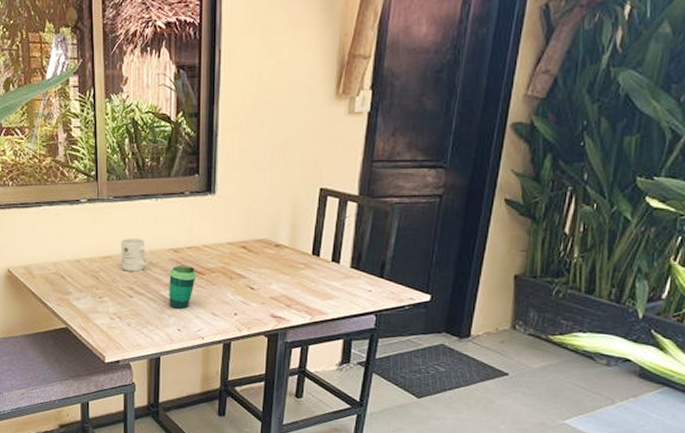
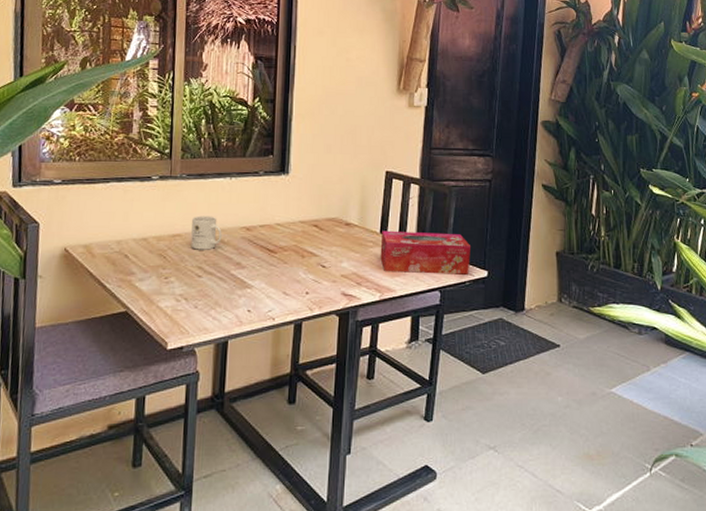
cup: present [169,266,196,310] -> none [239,244,269,290]
tissue box: none [311,252,414,298] -> present [380,230,472,275]

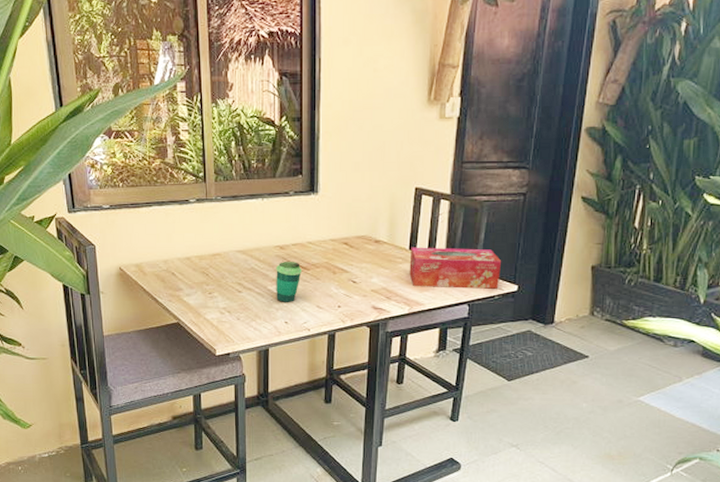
mug: present [191,215,222,250] -> none [229,236,258,268]
cup: none [239,244,269,290] -> present [276,262,302,303]

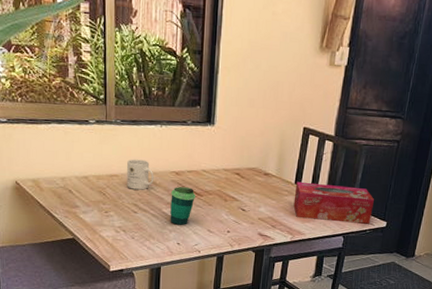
mug: none [229,236,258,268] -> present [127,159,154,190]

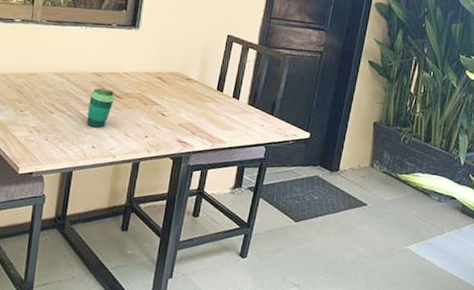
mug: present [127,159,154,190] -> none [45,58,75,90]
tissue box: present [293,181,375,224] -> none [214,88,298,135]

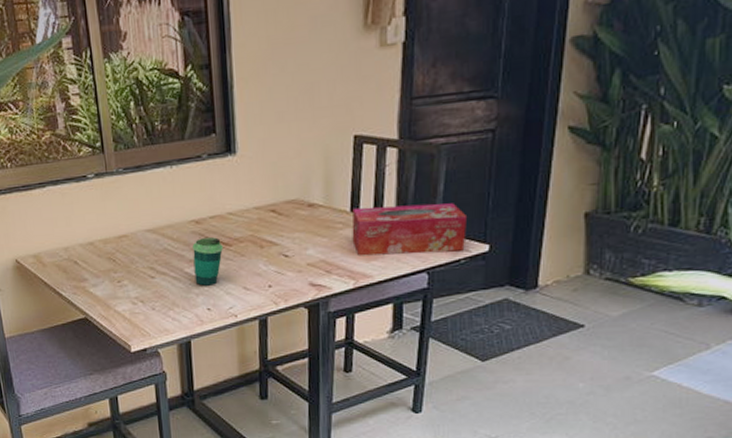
tissue box: none [214,88,298,135] -> present [351,203,468,256]

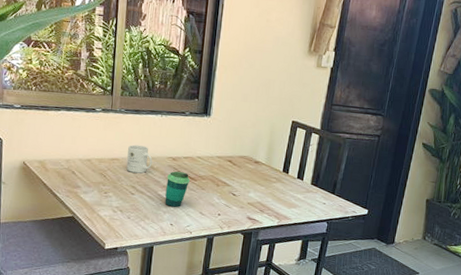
mug: none [136,211,170,250] -> present [126,144,153,174]
tissue box: present [351,203,468,256] -> none [281,170,357,211]

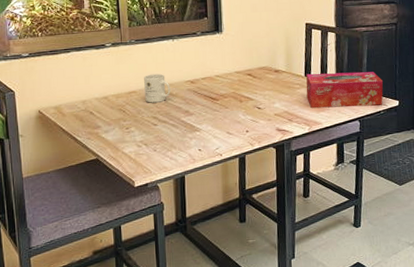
cup: present [165,171,190,208] -> none [188,94,212,133]
tissue box: none [281,170,357,211] -> present [306,72,384,109]

